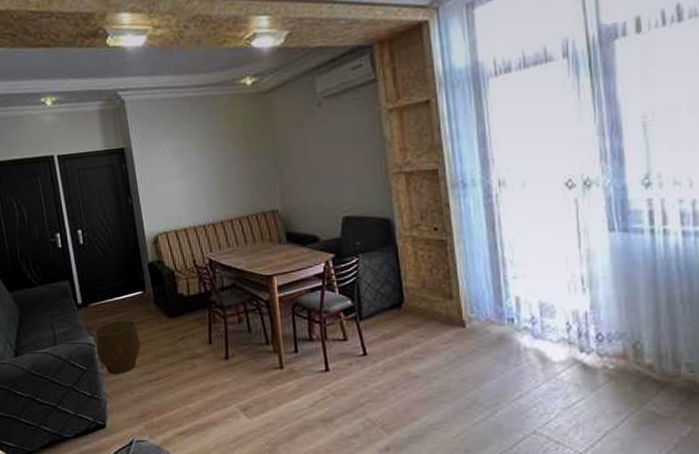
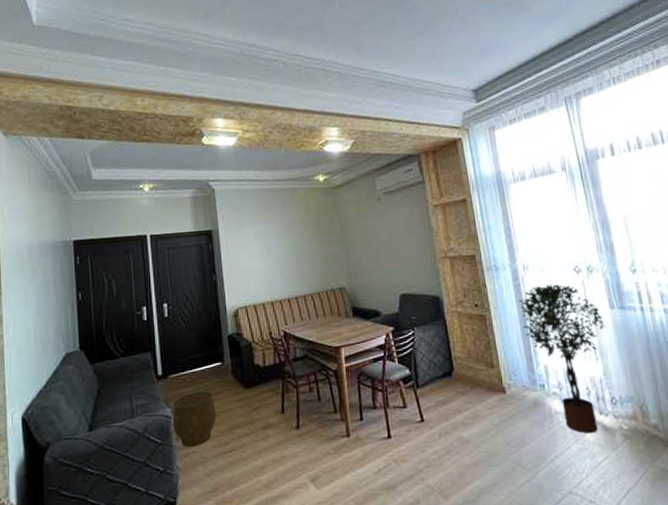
potted tree: none [490,202,600,373] -> present [519,284,606,434]

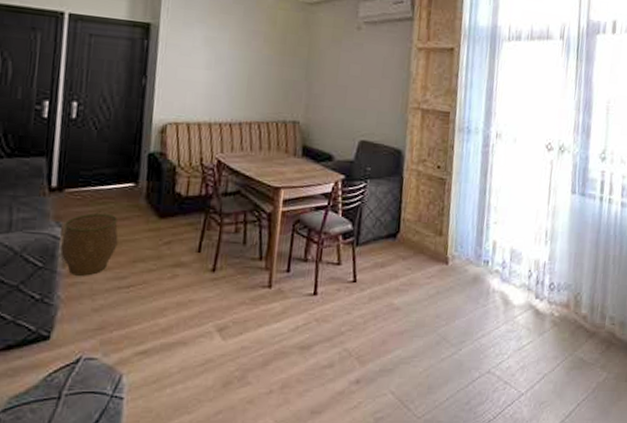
potted tree: present [519,284,606,434] -> none [480,157,563,317]

